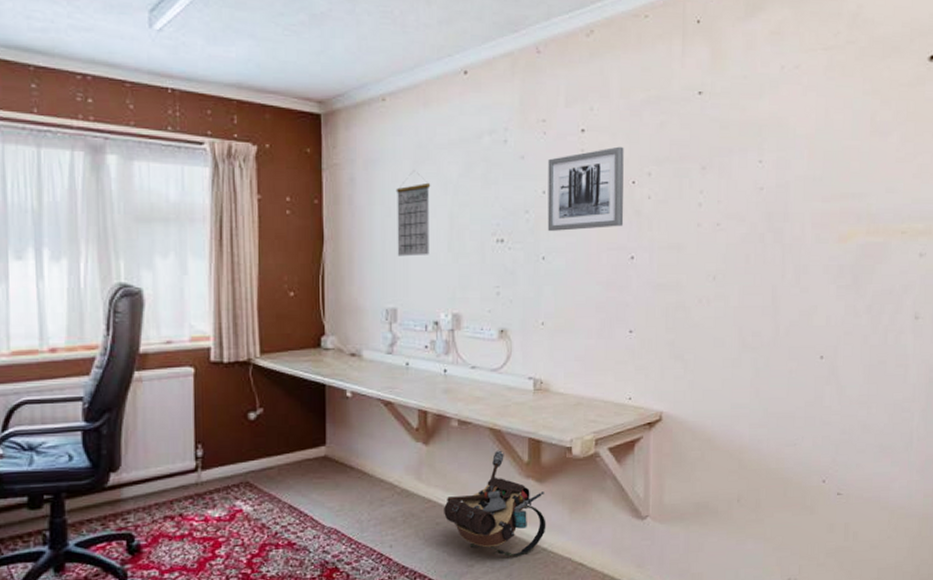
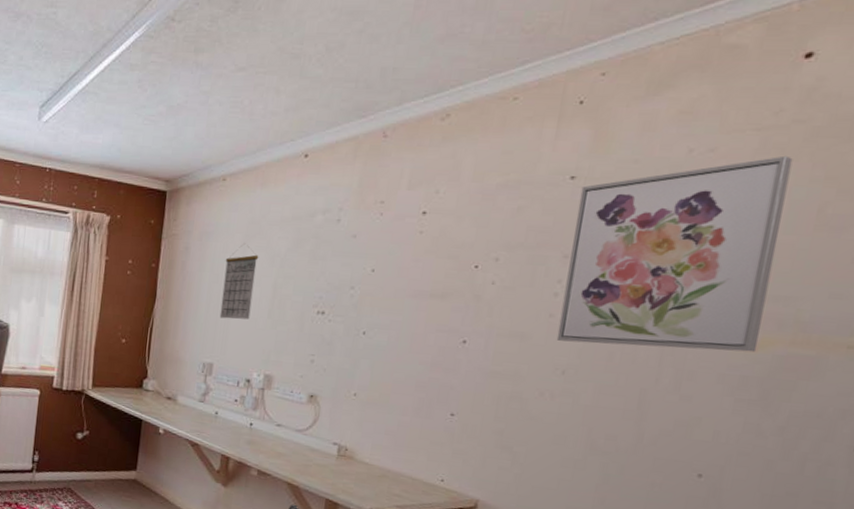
wall art: present [547,146,624,231] -> none [372,230,470,310]
wall art: none [705,72,850,248] -> present [556,155,793,353]

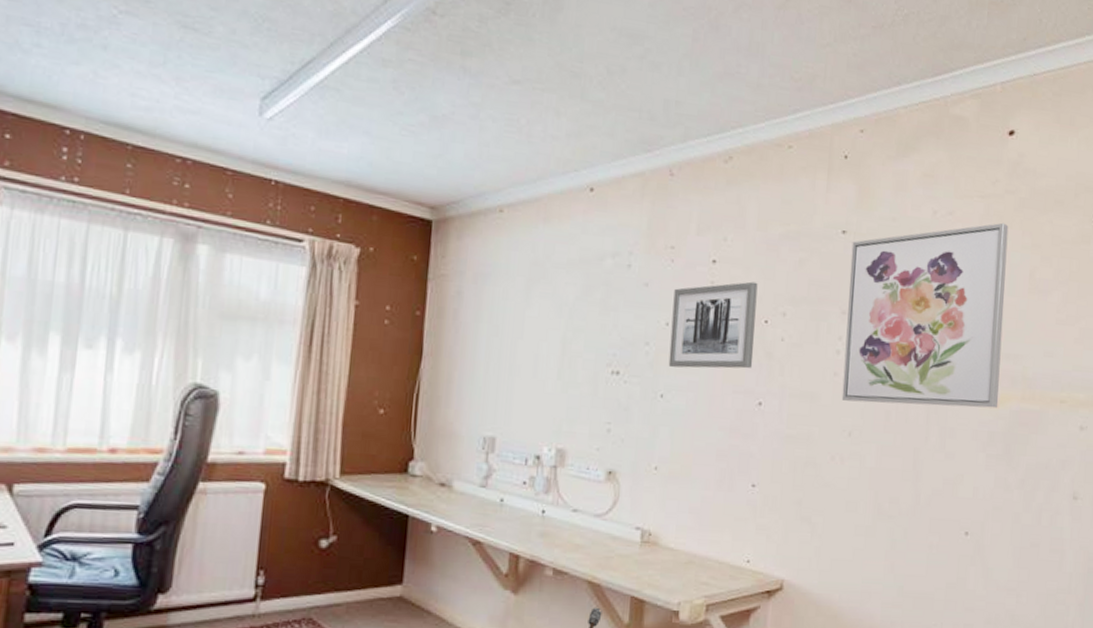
calendar: present [219,246,259,320] -> none [501,291,545,382]
wall art: none [372,230,470,310] -> present [668,281,758,369]

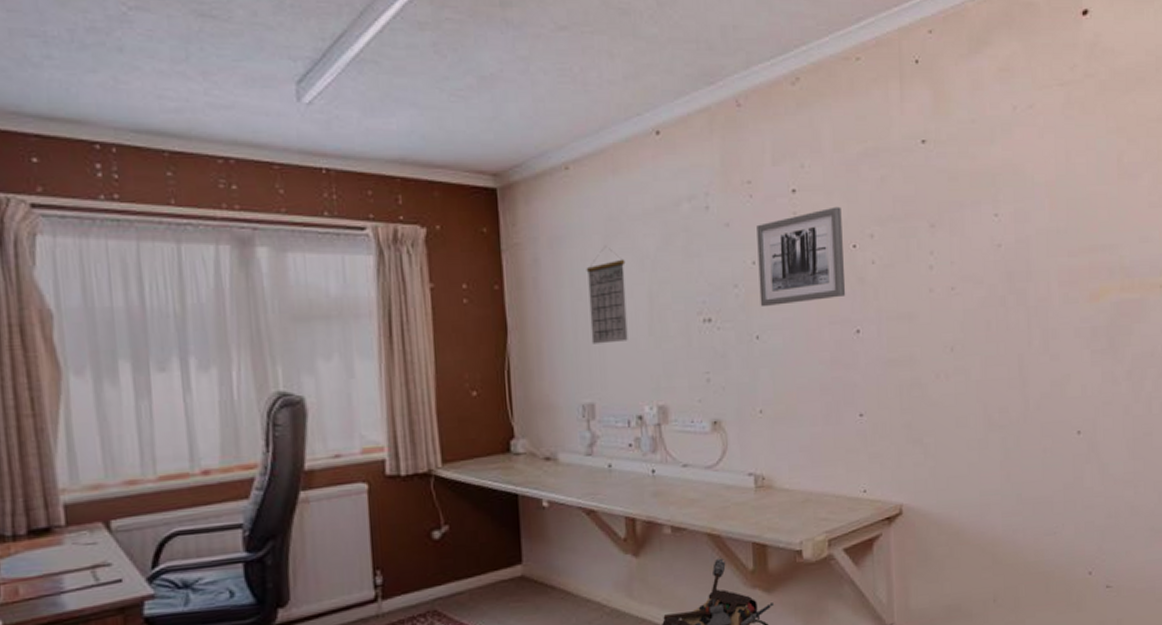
calendar: none [501,291,545,382] -> present [586,249,628,344]
wall art: present [841,222,1009,409] -> none [933,109,1098,316]

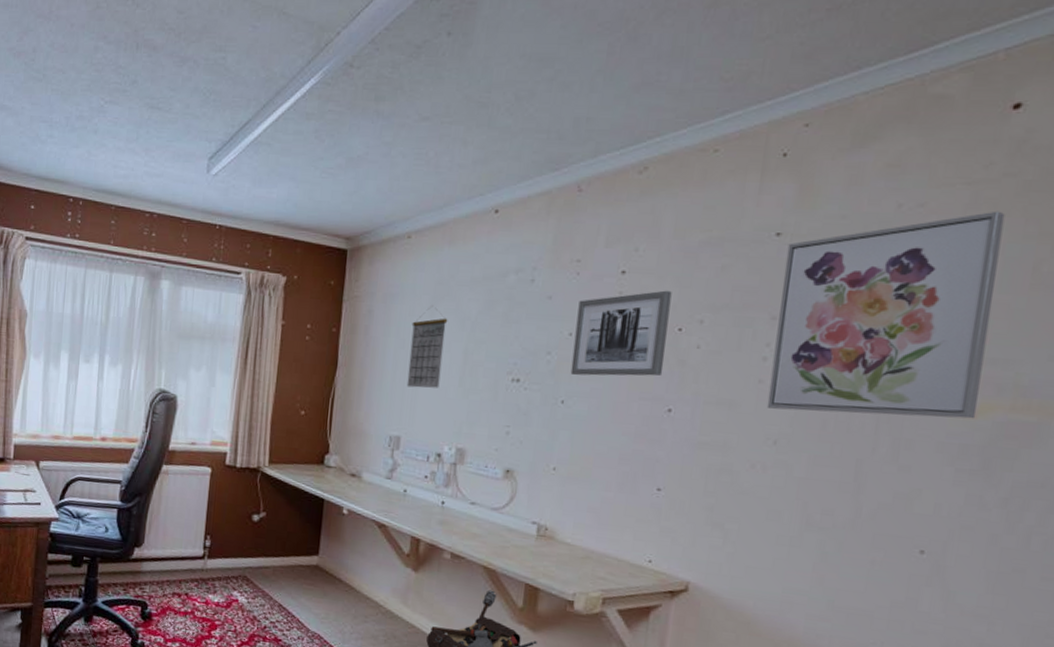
wall art: none [933,109,1098,316] -> present [766,210,1005,419]

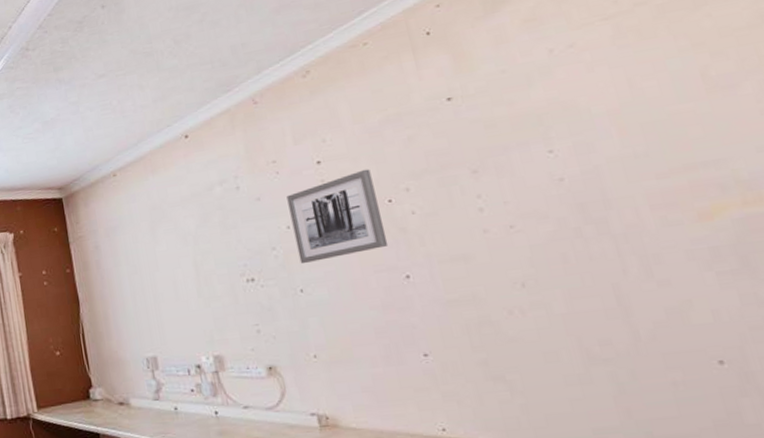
calendar: present [406,308,448,388] -> none [138,231,180,308]
wall art: present [766,210,1005,419] -> none [461,34,712,254]

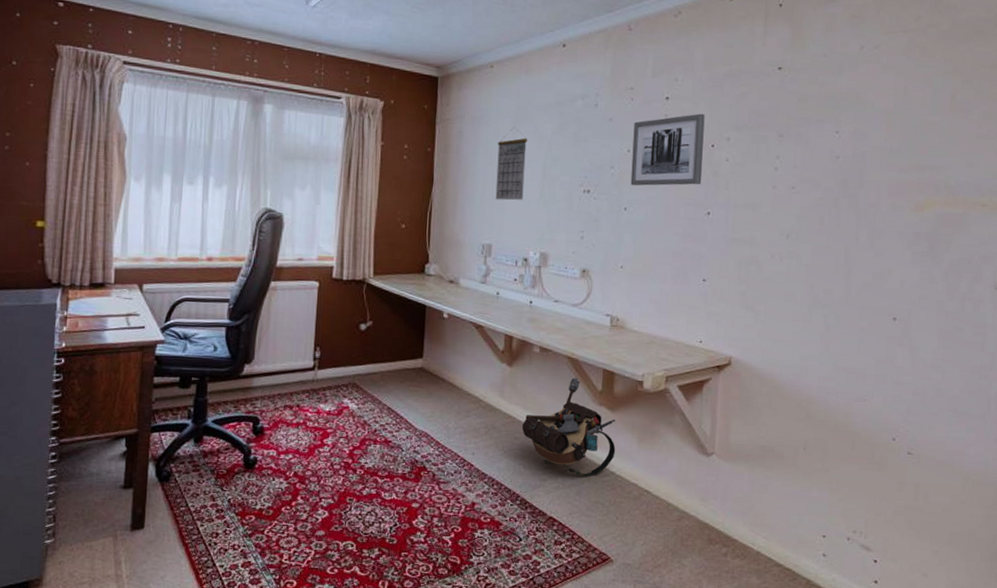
calendar: none [138,231,180,308] -> present [495,129,528,201]

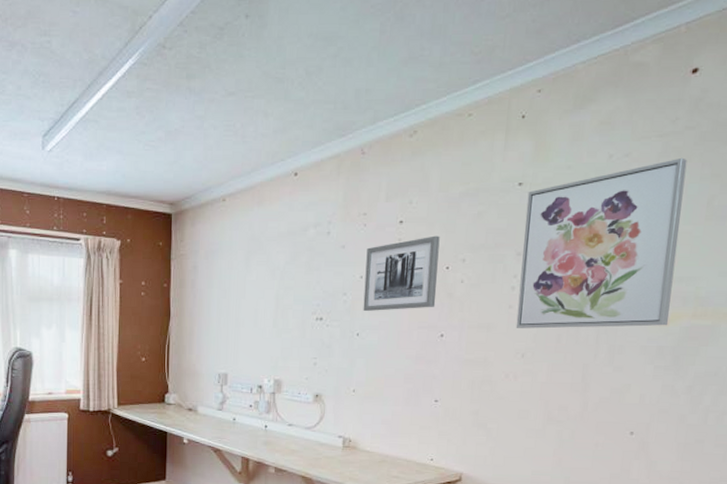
calendar: present [495,129,528,201] -> none [230,262,261,331]
wall art: none [780,52,931,213] -> present [515,157,687,329]

